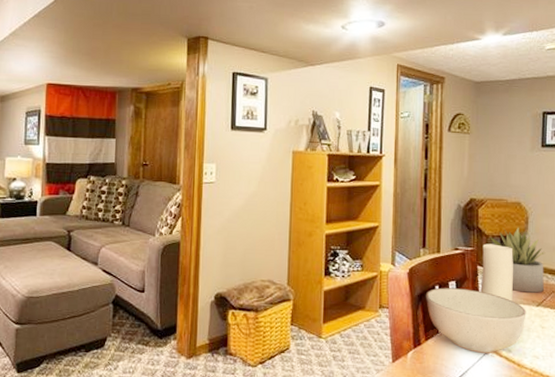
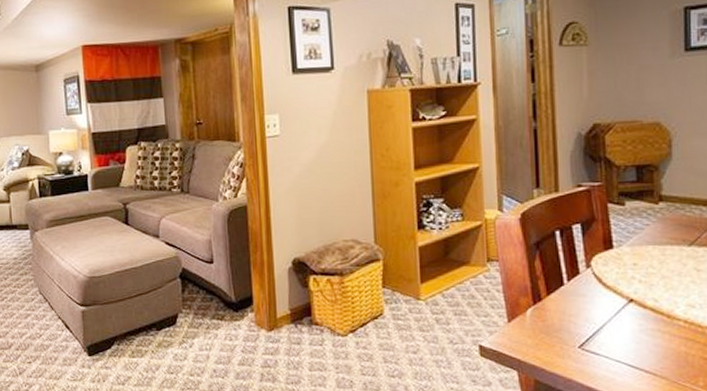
bowl: present [425,287,527,354] -> none [543,231,676,307]
candle: present [480,243,513,302] -> none [613,175,656,243]
succulent plant: present [490,227,546,293] -> none [622,152,697,231]

